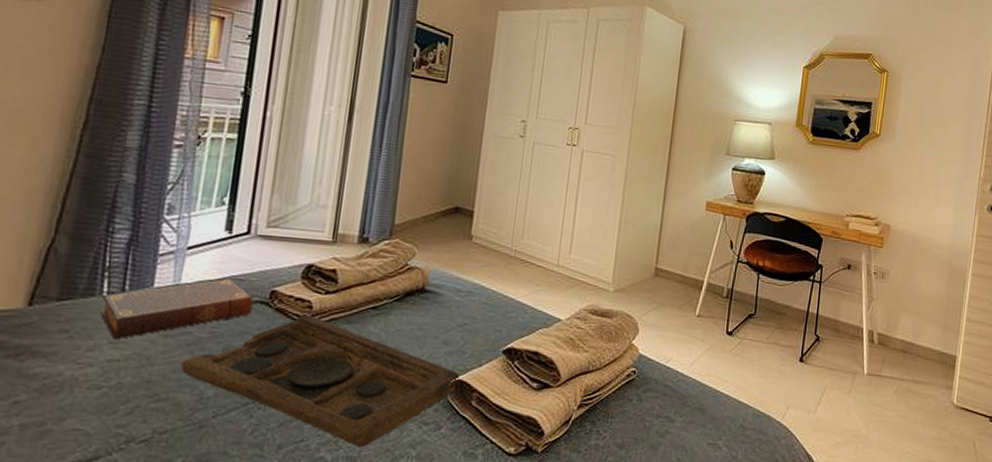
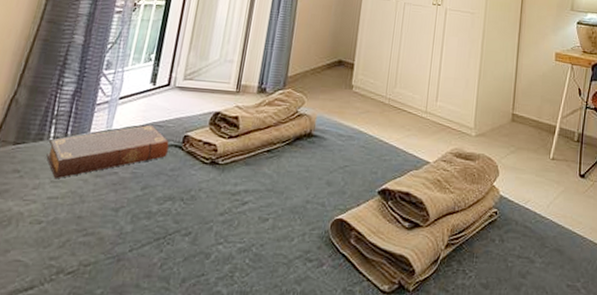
decorative tray: present [180,314,460,448] -> none [106,157,340,283]

